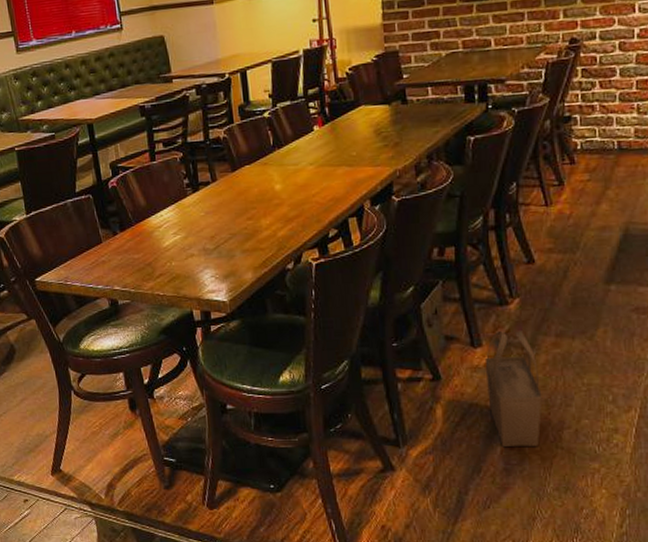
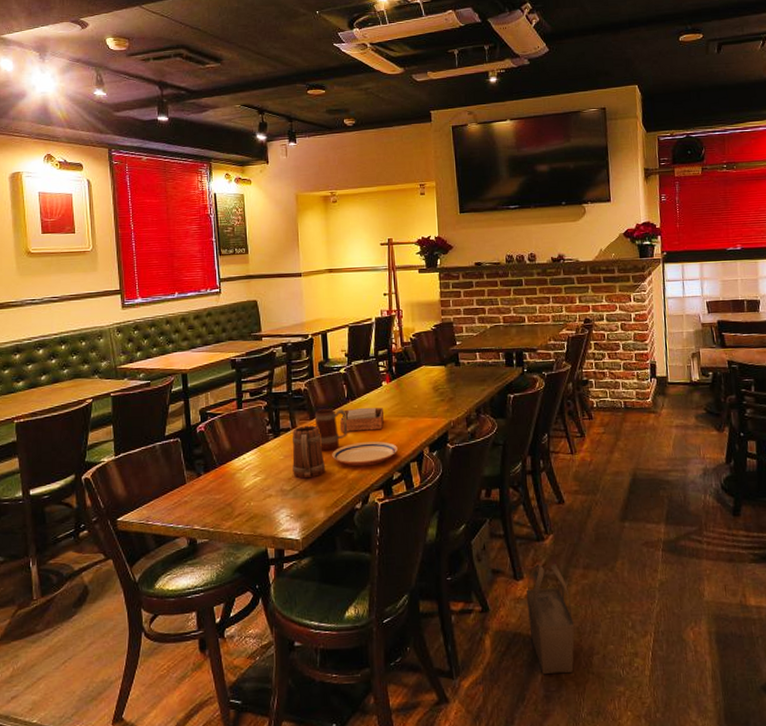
beer mug: none [212,178,251,237] -> present [292,425,325,479]
beer mug: none [236,159,275,206] -> present [314,409,348,451]
plate: none [258,194,333,223] -> present [332,441,397,467]
napkin holder: none [266,156,317,185] -> present [339,407,384,432]

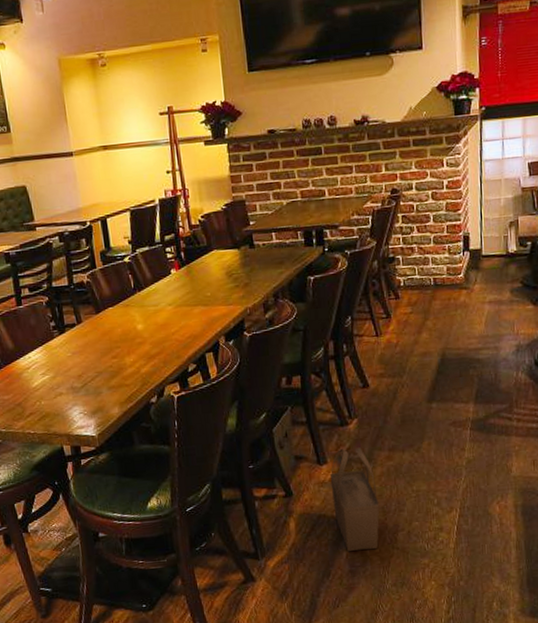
beer mug: present [292,425,325,479] -> none [78,319,116,375]
beer mug: present [314,409,348,451] -> none [100,301,137,346]
plate: present [332,441,397,467] -> none [122,332,191,361]
napkin holder: present [339,407,384,432] -> none [128,297,175,325]

